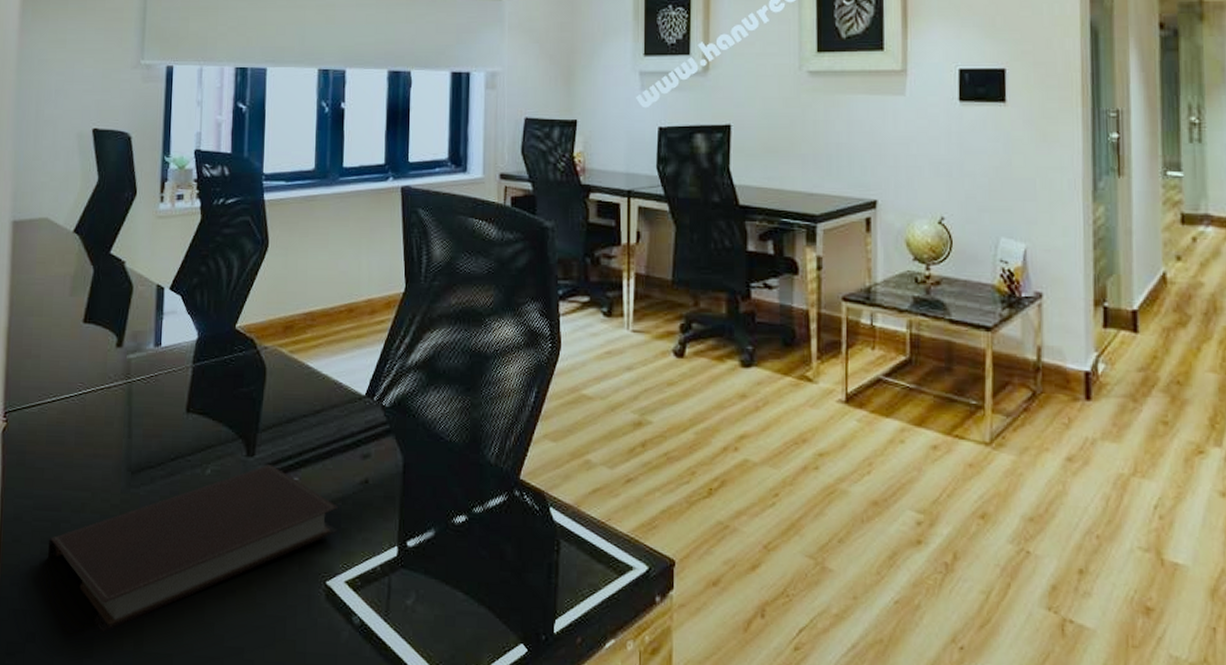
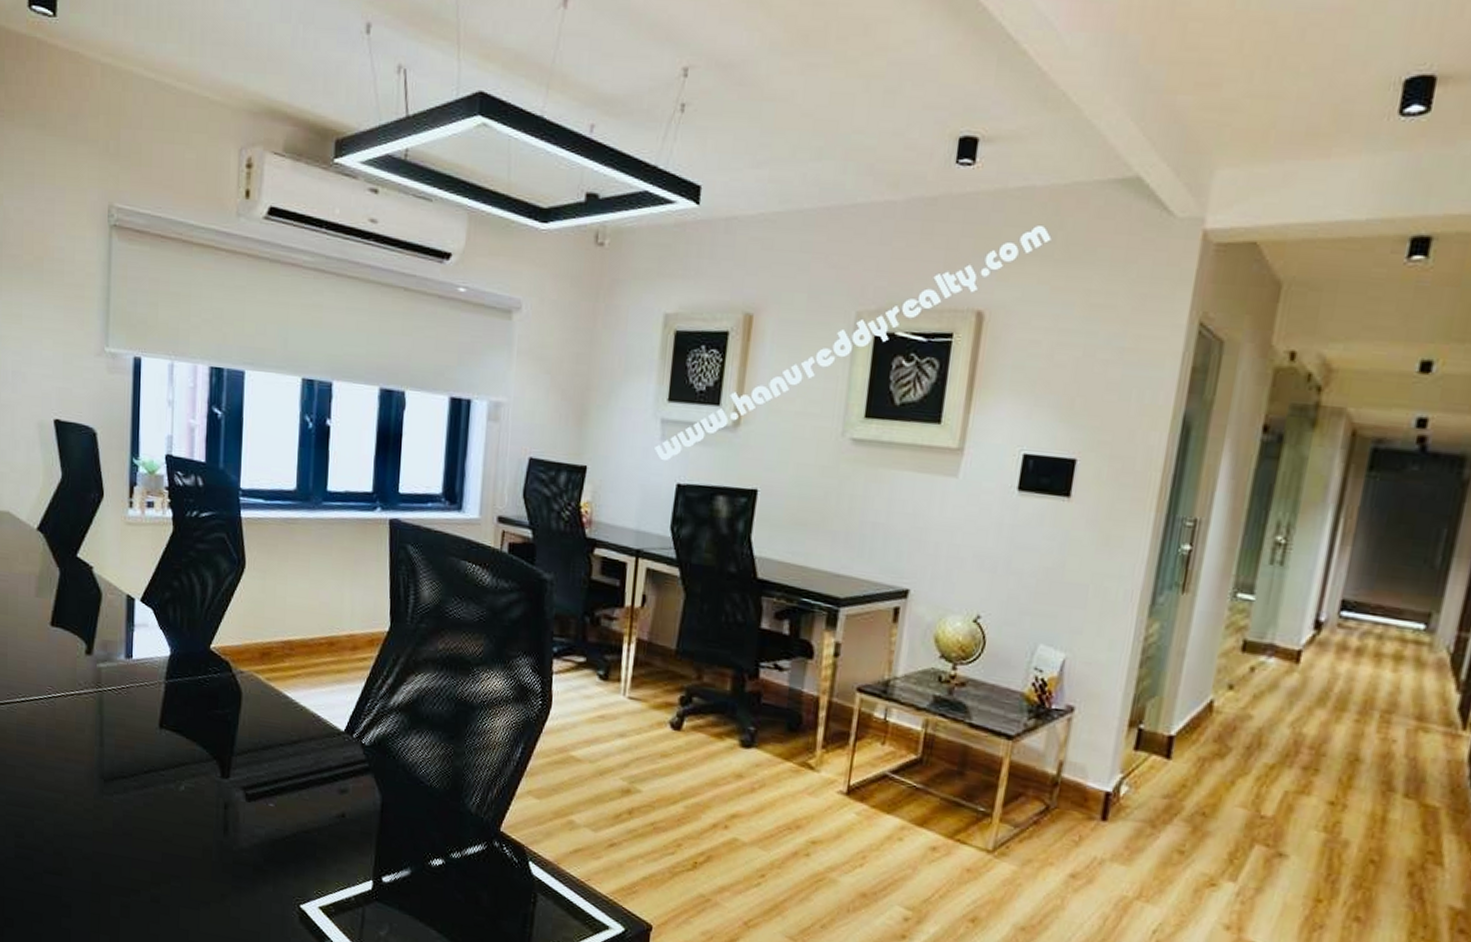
notebook: present [47,464,339,632] -> none [22,788,315,926]

